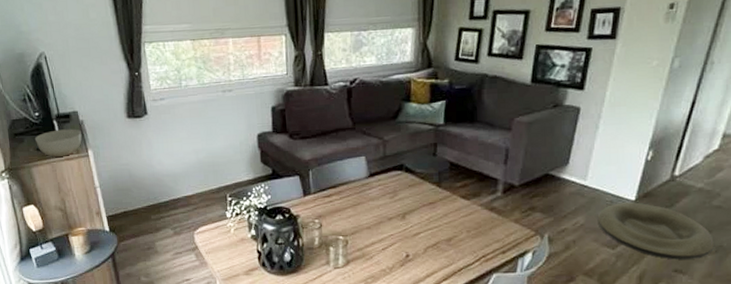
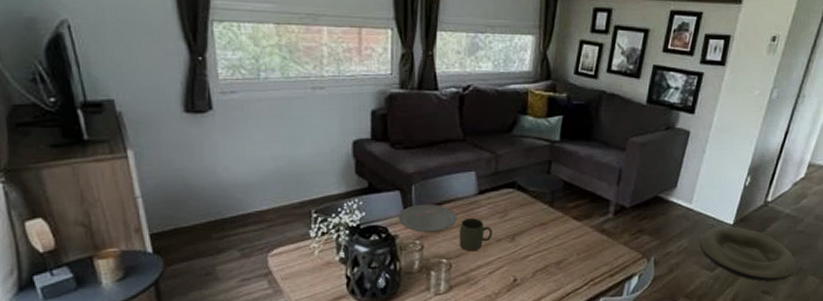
bowl: present [34,129,82,158] -> none [47,122,118,158]
plate: none [298,186,351,213] -> present [398,204,457,233]
mug: none [353,198,384,229] -> present [459,217,492,252]

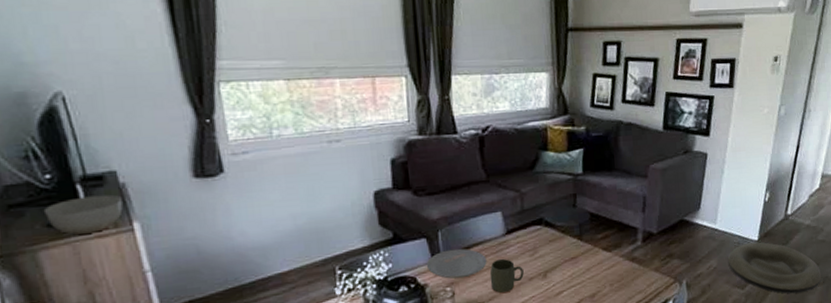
bowl: none [47,122,118,158] -> present [43,194,123,236]

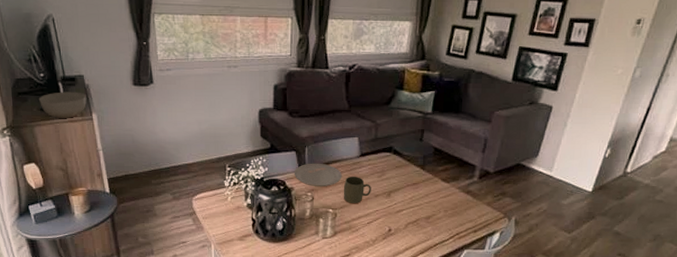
dog bed: present [727,242,822,294] -> none [558,193,654,245]

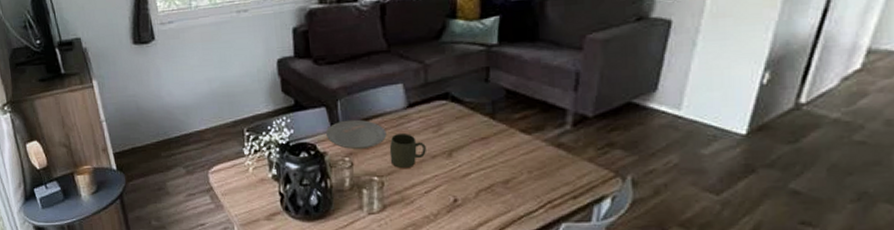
bowl: present [38,92,86,119] -> none [36,57,86,89]

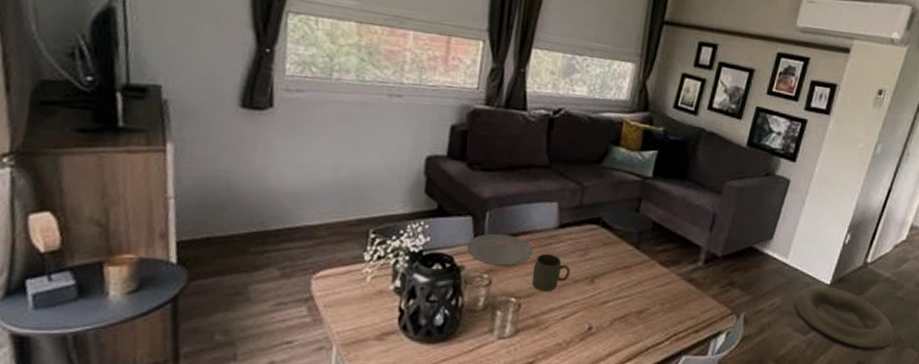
dog bed: none [696,137,855,209] -> present [793,285,894,351]

